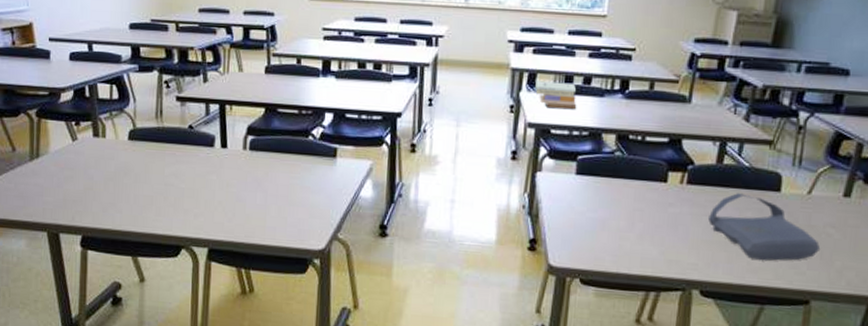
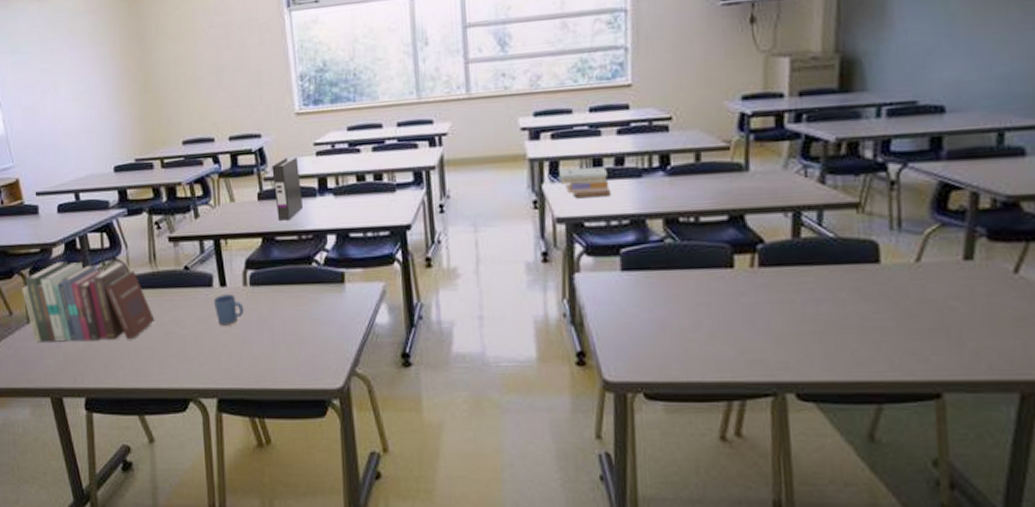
books: none [27,106,156,187] -> present [22,261,155,342]
mug: none [213,155,241,184] -> present [213,294,244,326]
binder: none [280,37,307,95] -> present [272,157,303,221]
bag: present [708,193,821,261] -> none [793,270,945,349]

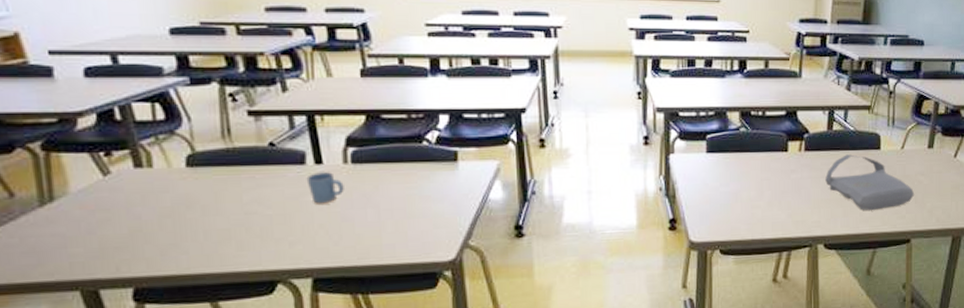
books: present [22,261,155,342] -> none [29,133,231,229]
binder: present [272,157,303,221] -> none [377,35,412,99]
books: present [559,166,612,199] -> none [660,66,701,92]
bag: none [793,270,945,349] -> present [825,154,915,210]

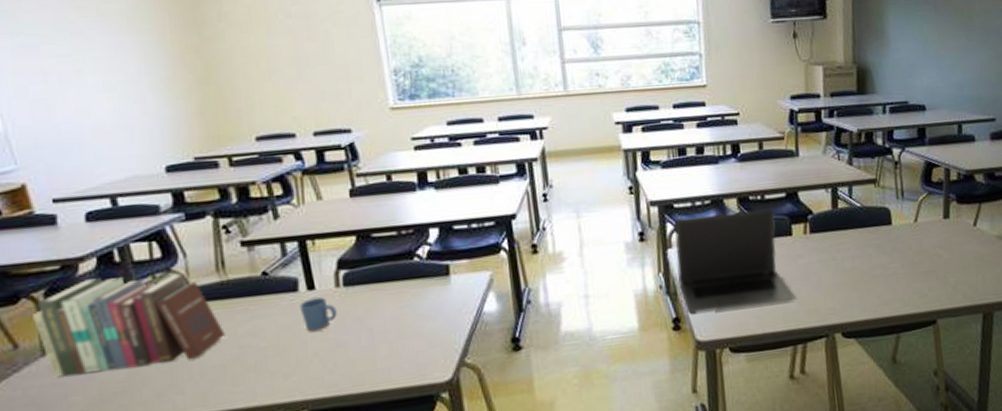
books: none [29,133,231,229] -> present [33,272,225,378]
laptop computer: none [677,124,785,216] -> present [674,209,796,314]
bag: present [825,154,915,210] -> none [835,232,936,292]

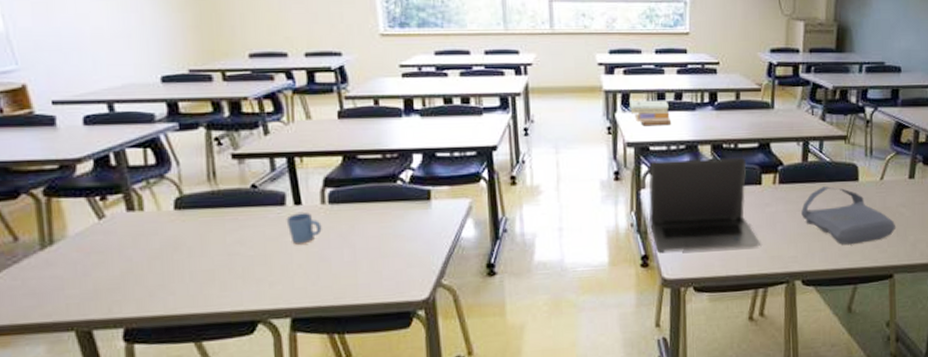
books: present [33,272,225,378] -> none [32,179,215,271]
books: none [650,155,695,184] -> present [630,100,672,127]
bag: none [835,232,936,292] -> present [801,186,897,245]

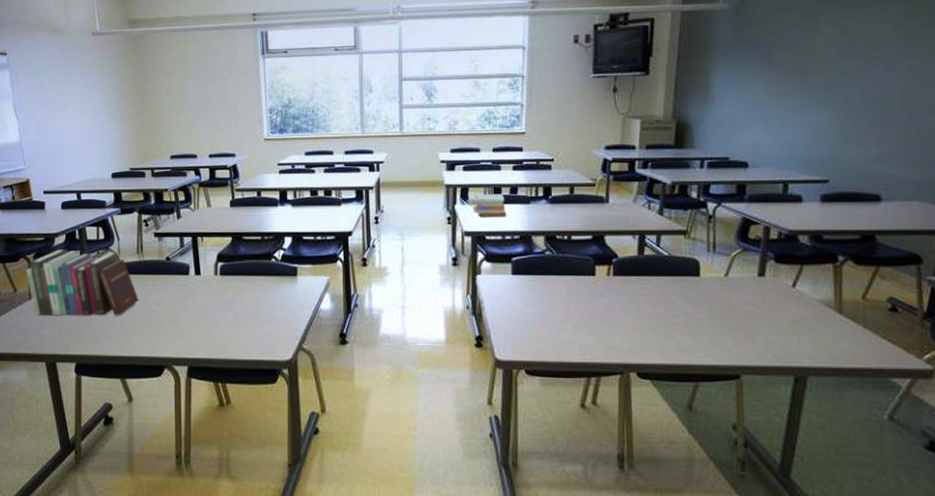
books: none [32,179,215,271] -> present [26,248,139,316]
mug: present [286,213,322,245] -> none [189,282,214,307]
laptop computer: present [648,157,760,252] -> none [483,248,593,336]
bag: present [801,186,897,245] -> none [637,280,744,340]

